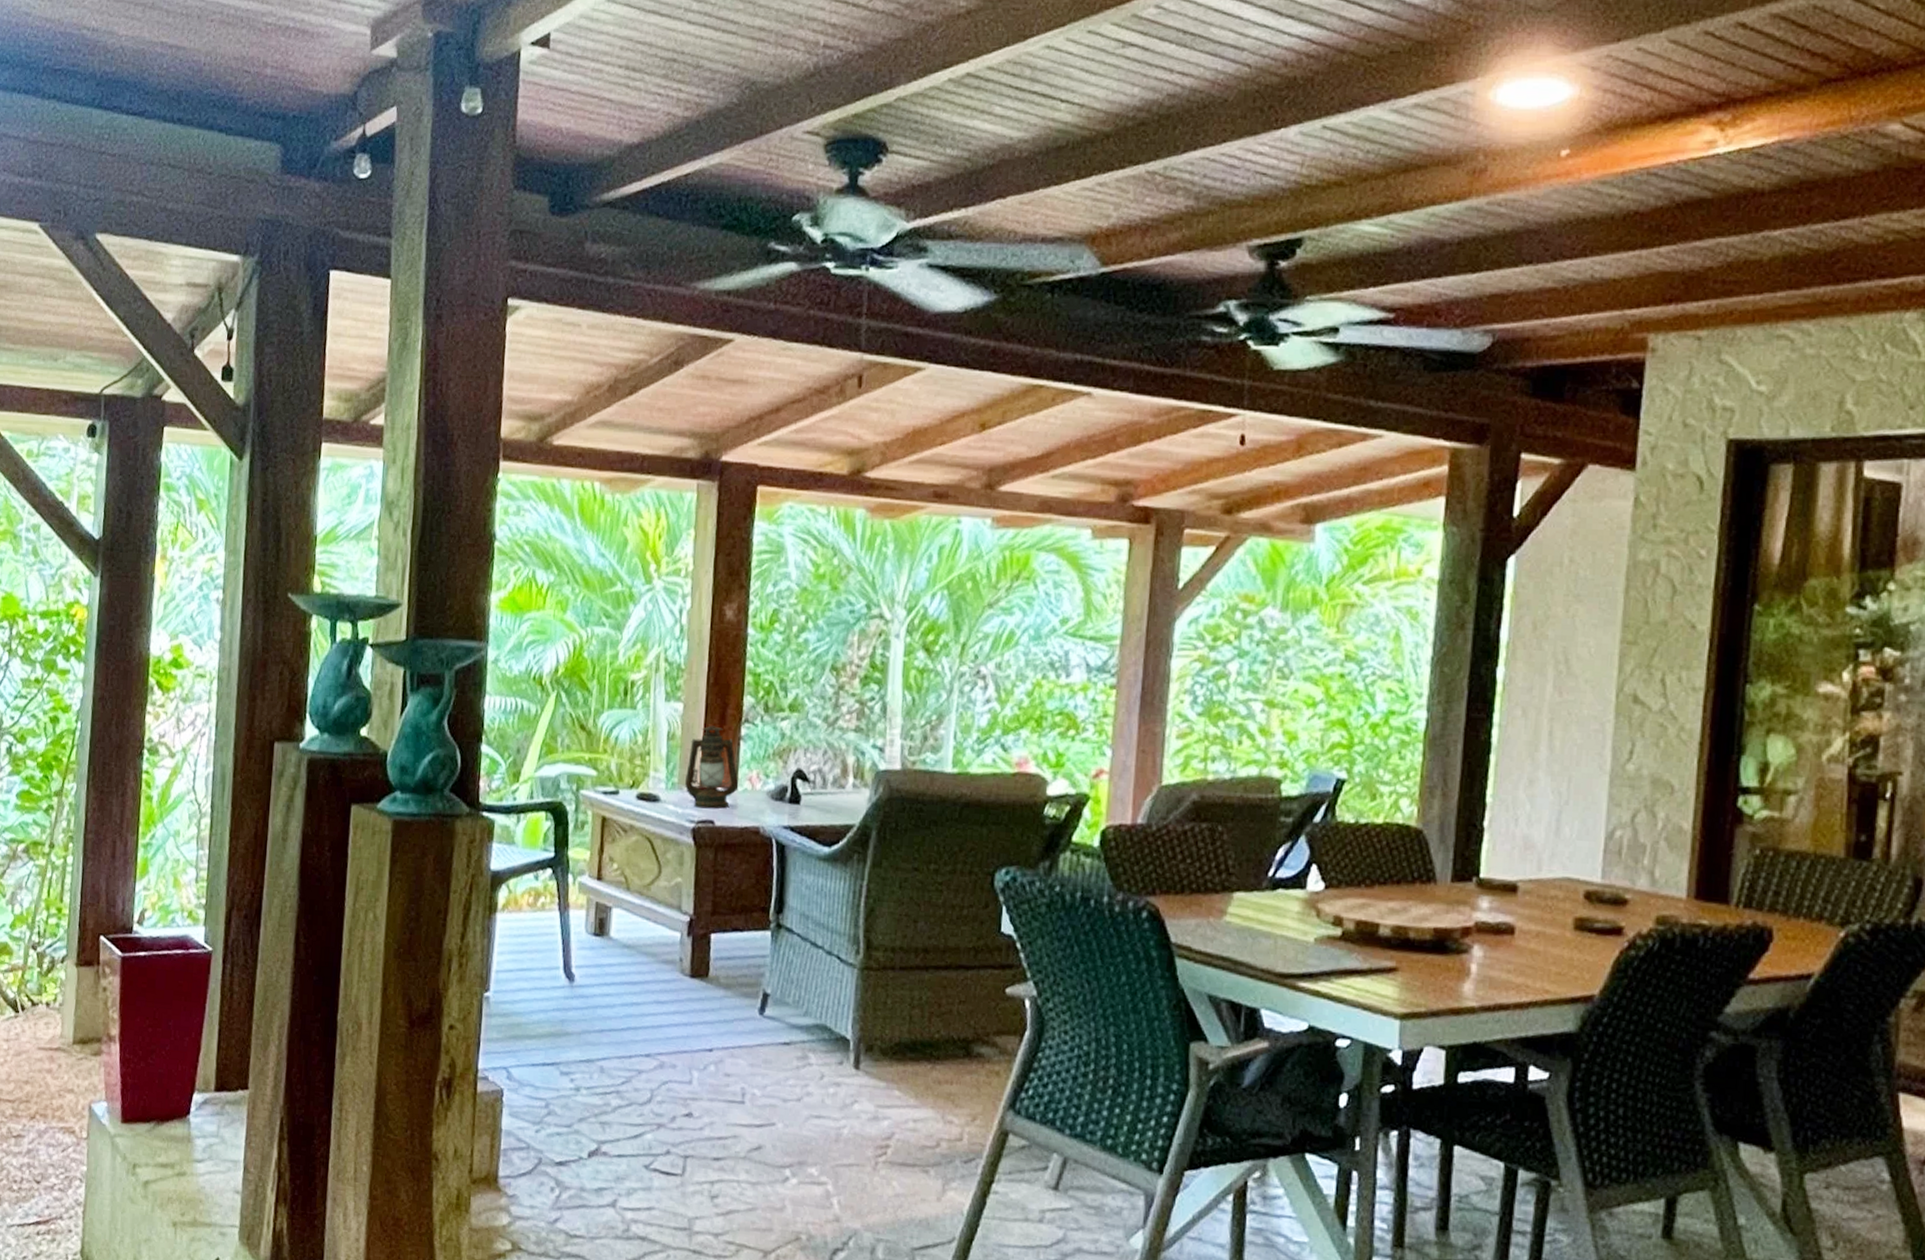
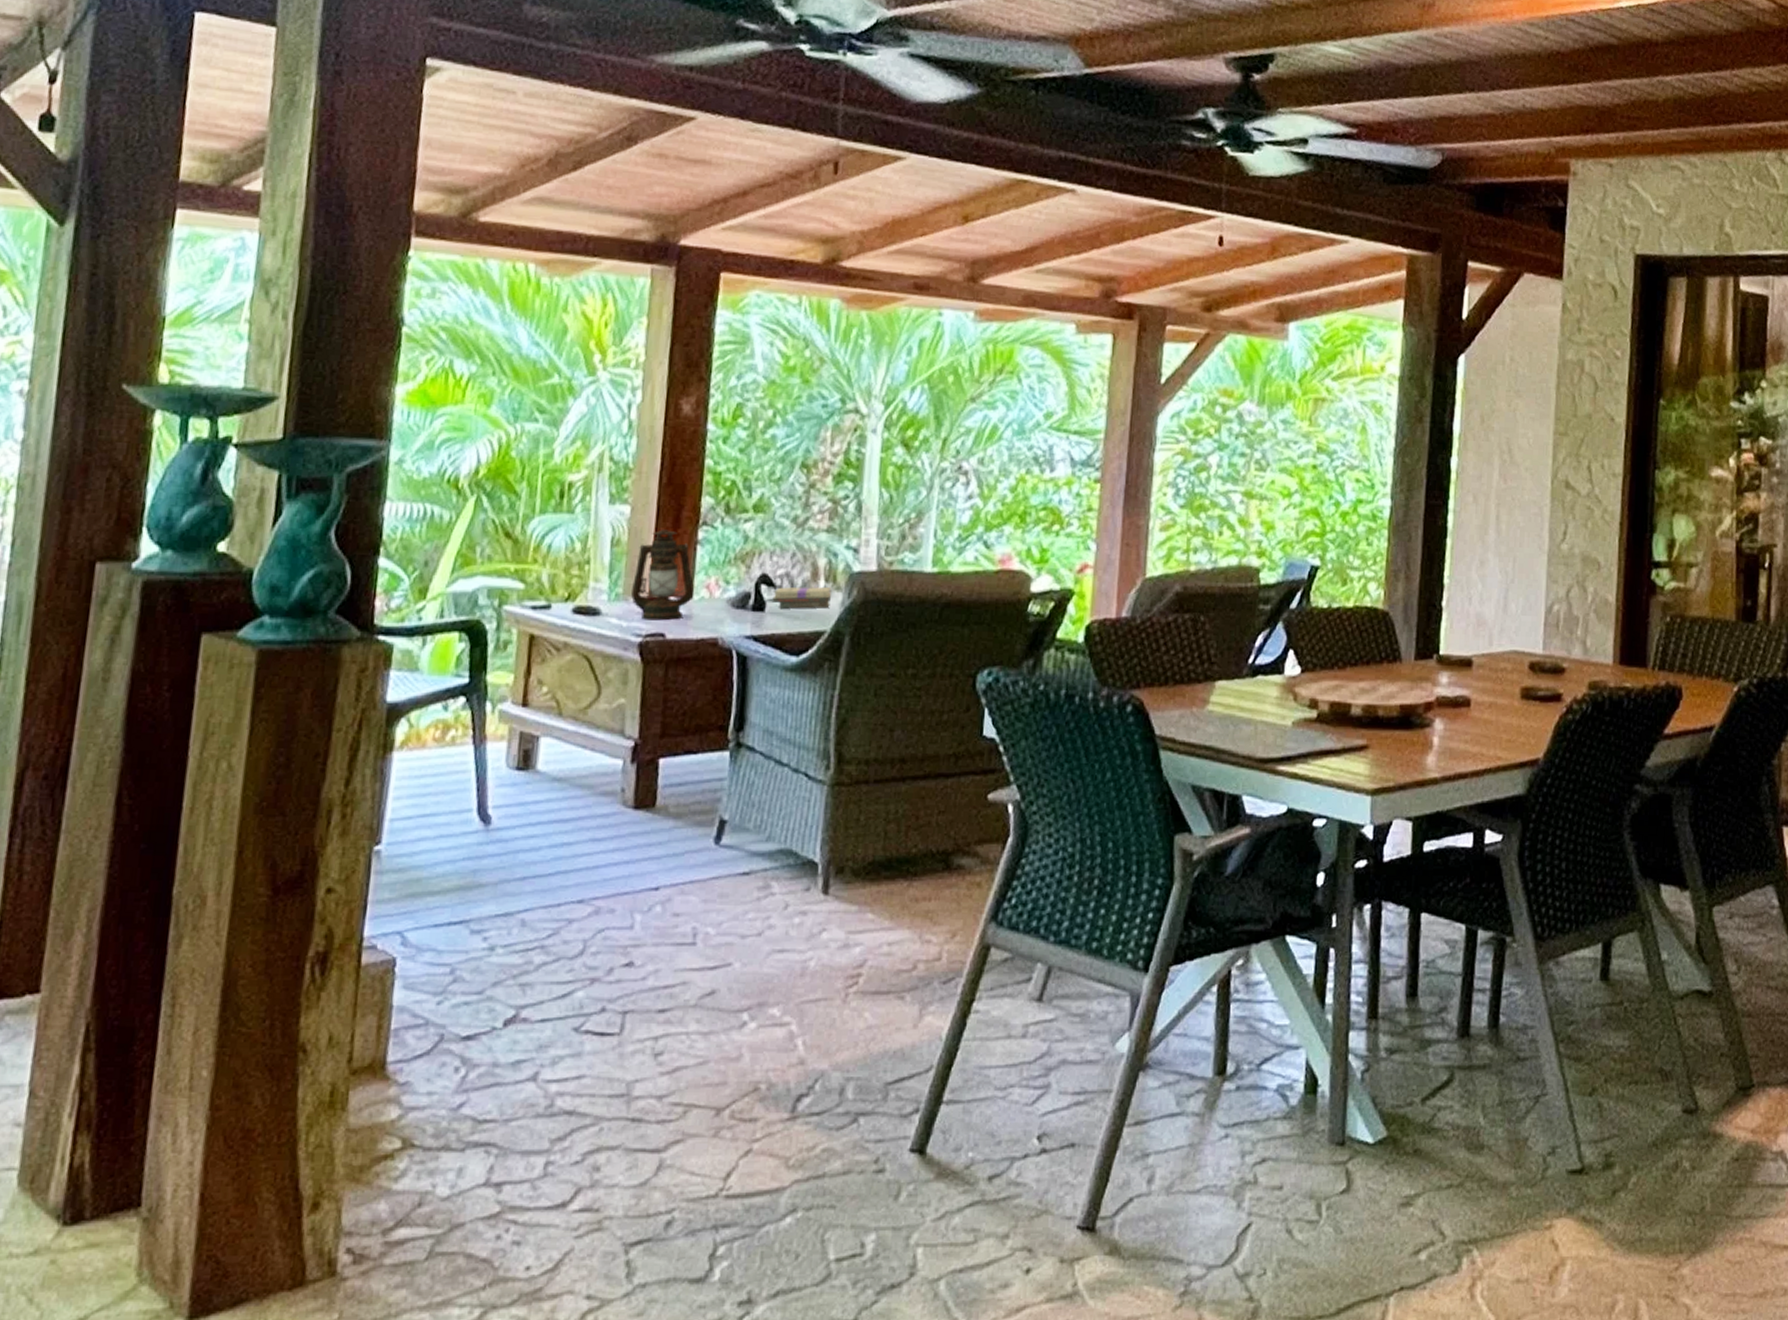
books: none [806,782,860,804] -> present [772,587,832,609]

